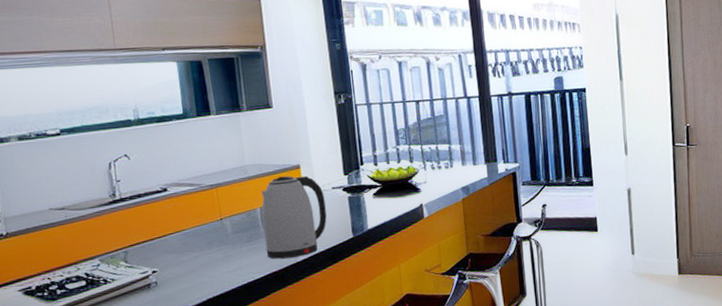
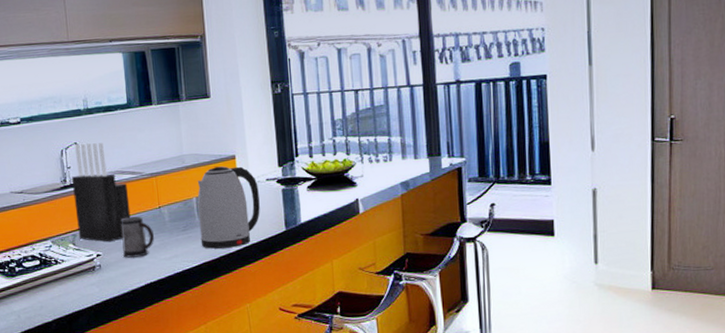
knife block: none [121,154,190,258] -> present [71,142,131,242]
mug: none [178,229,216,273] -> present [120,216,154,258]

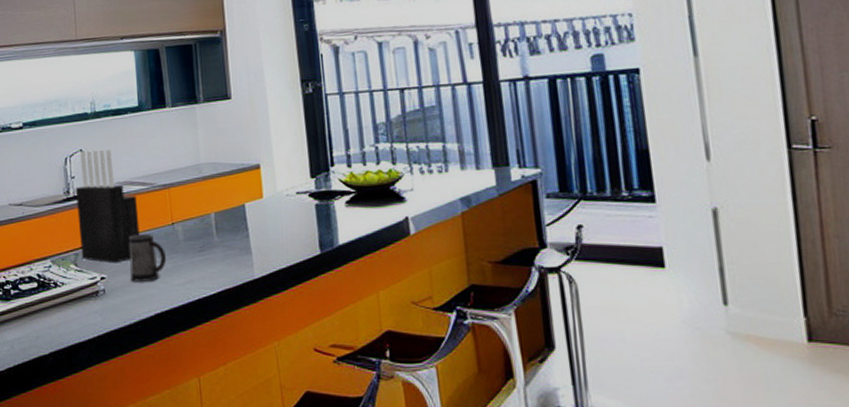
kettle: present [197,166,260,249] -> none [216,177,290,274]

